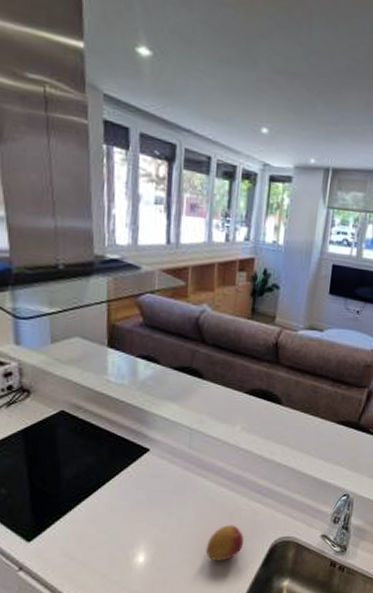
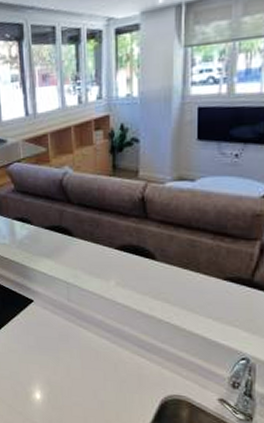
fruit: present [205,525,245,562] -> none [94,375,132,409]

